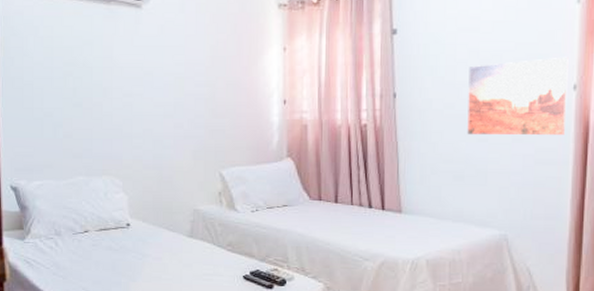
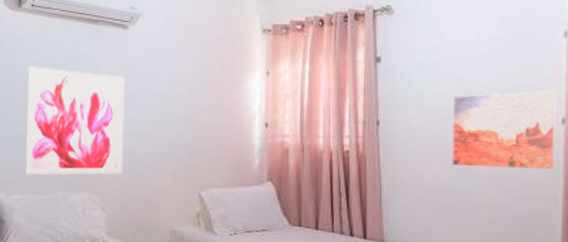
wall art: none [41,50,143,161] -> present [25,66,125,175]

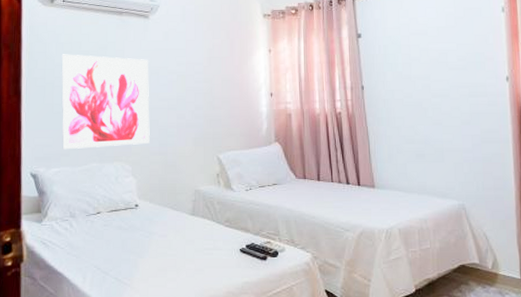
wall art: present [452,90,556,169] -> none [421,54,504,120]

